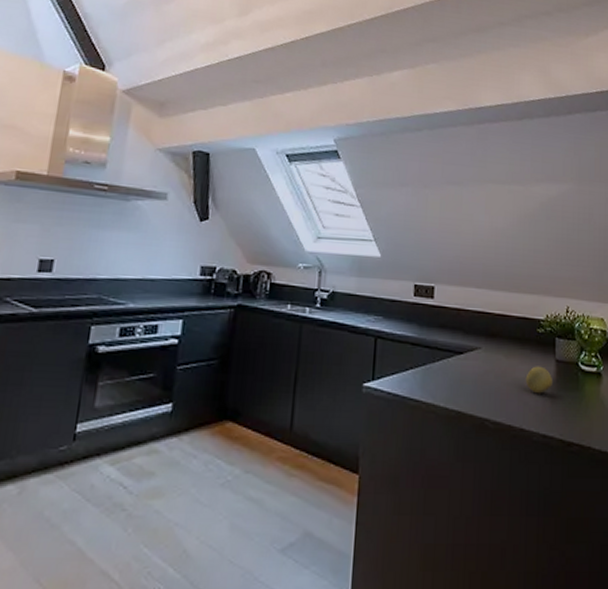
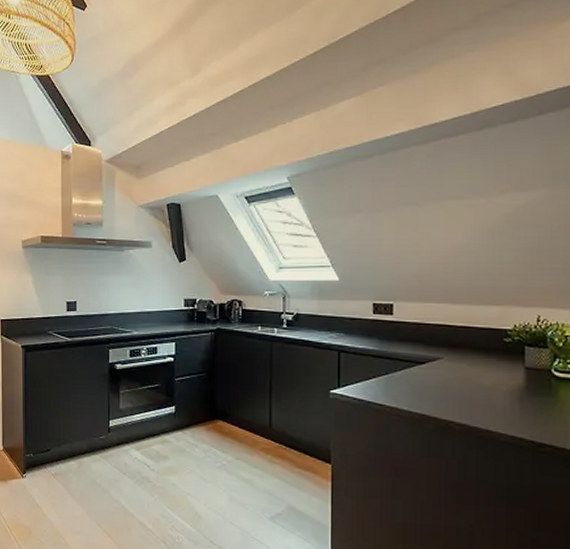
fruit: present [525,366,552,394] -> none [491,373,521,399]

